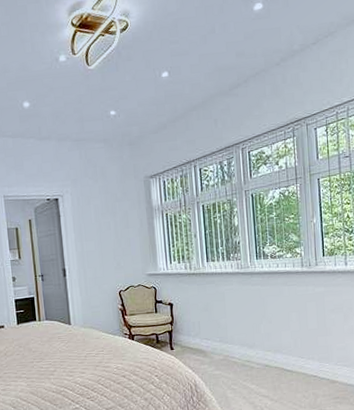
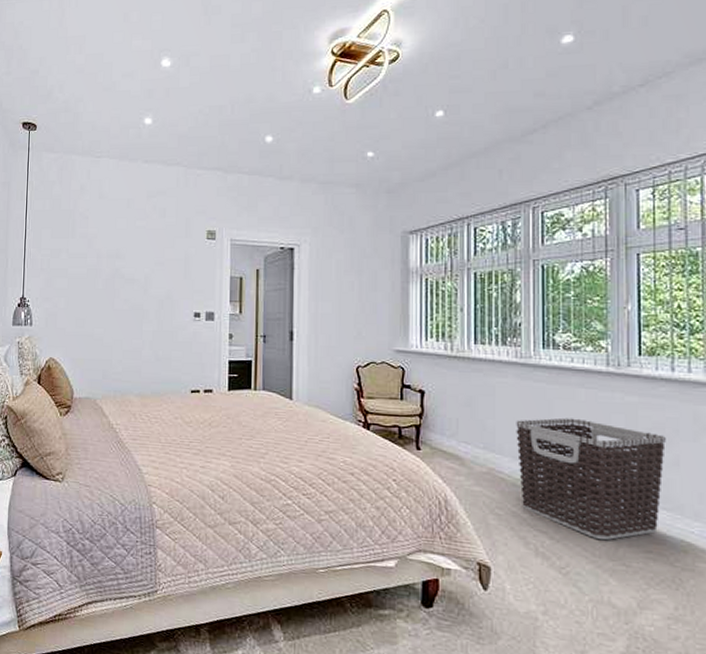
clothes hamper: none [241,309,344,396] -> present [516,417,666,541]

